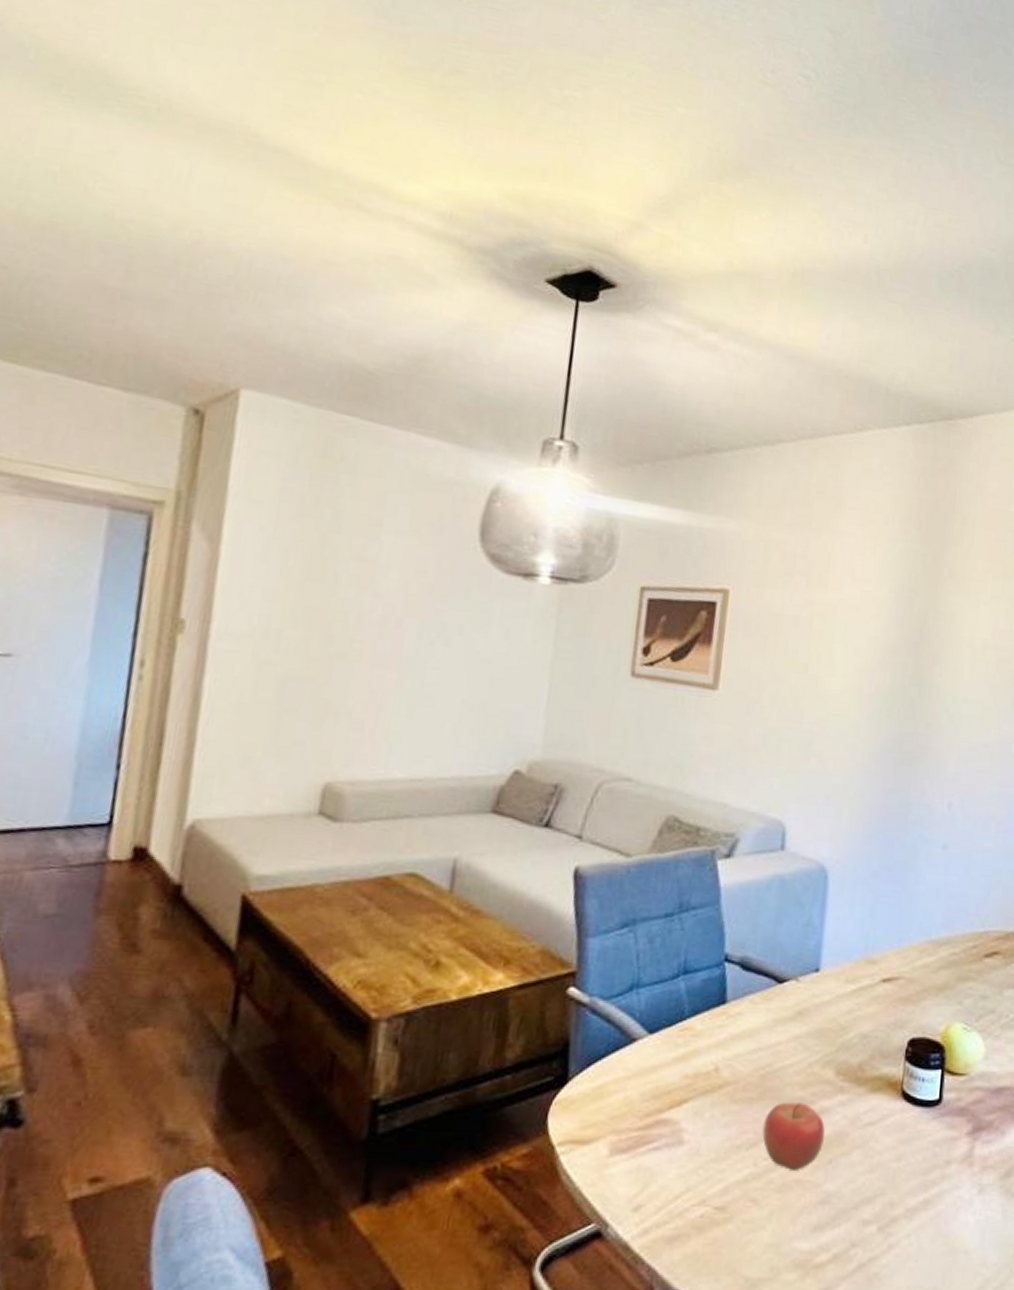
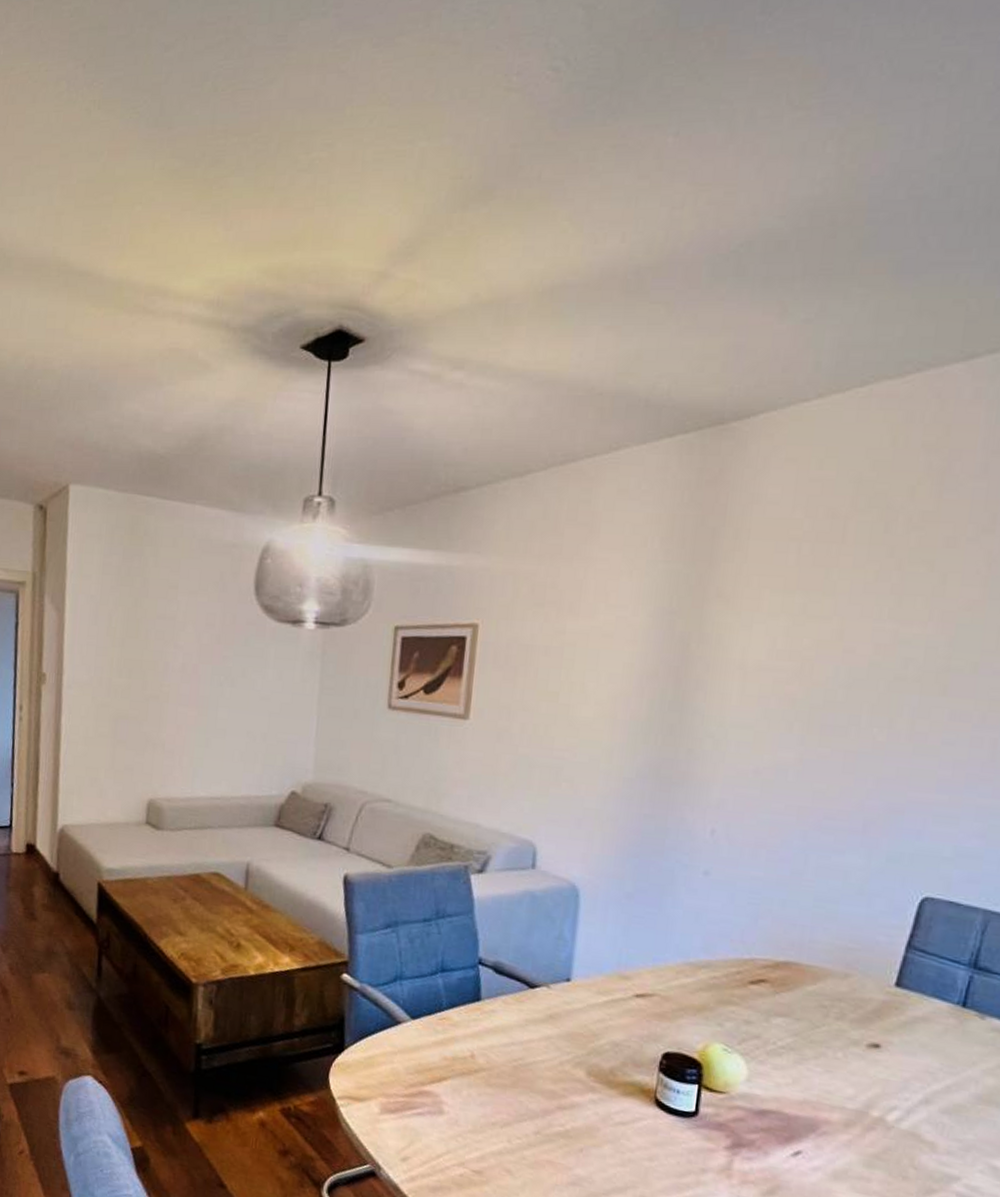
fruit: present [762,1102,825,1170] -> none [515,1092,576,1153]

